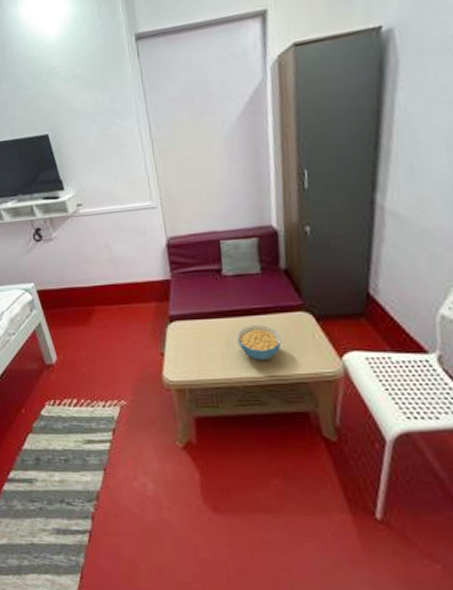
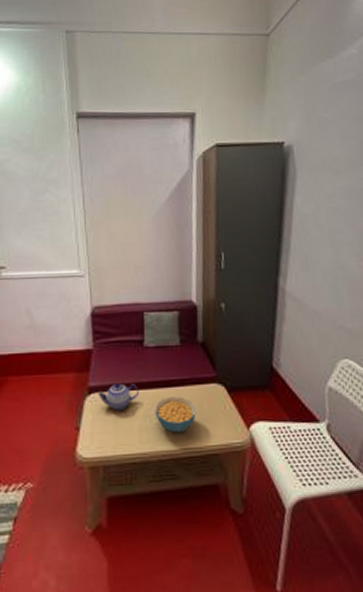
teapot: none [179,312,220,338] -> present [98,383,139,411]

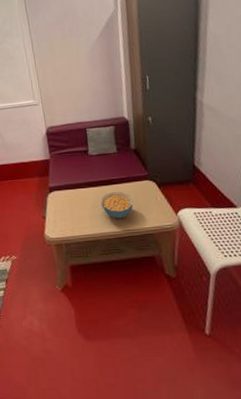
teapot: present [98,383,139,411] -> none [56,183,88,204]

